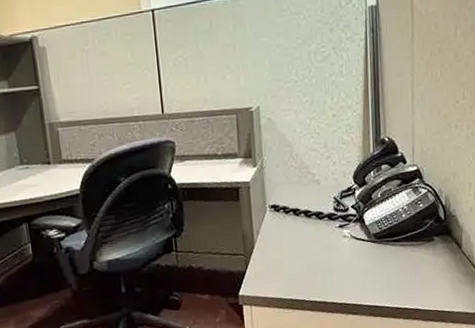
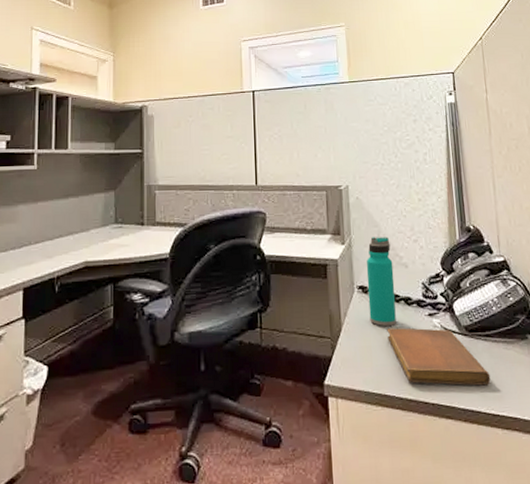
water bottle: none [278,155,308,240] -> present [366,237,396,326]
notebook: none [298,238,396,288] -> present [387,328,491,386]

